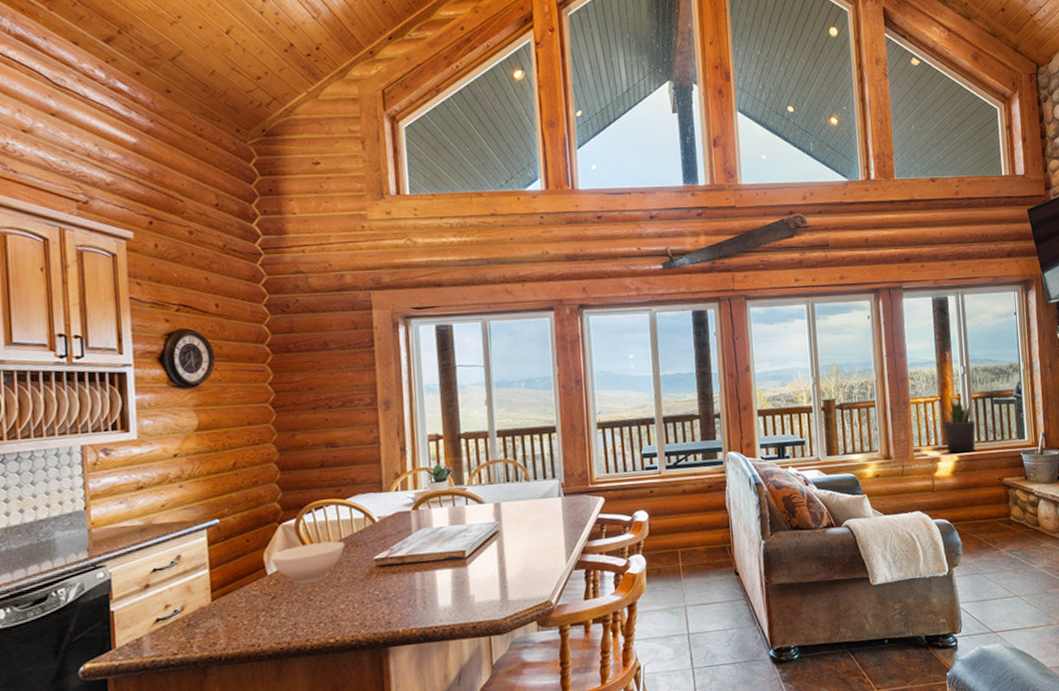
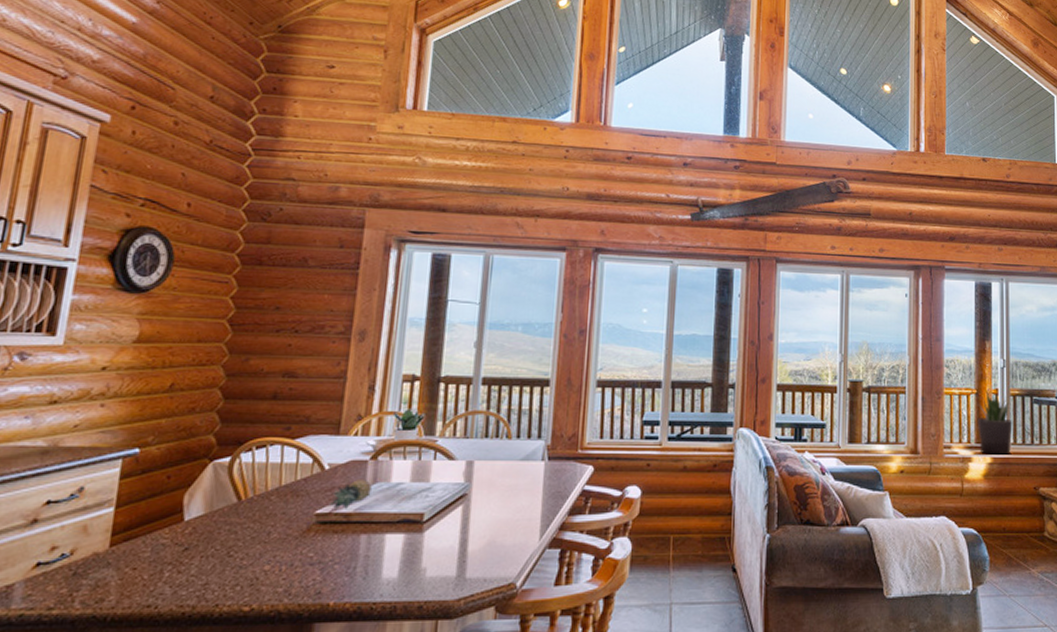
bowl: present [270,541,345,585] -> none [191,488,284,537]
fruit: none [385,527,418,555] -> present [330,480,372,511]

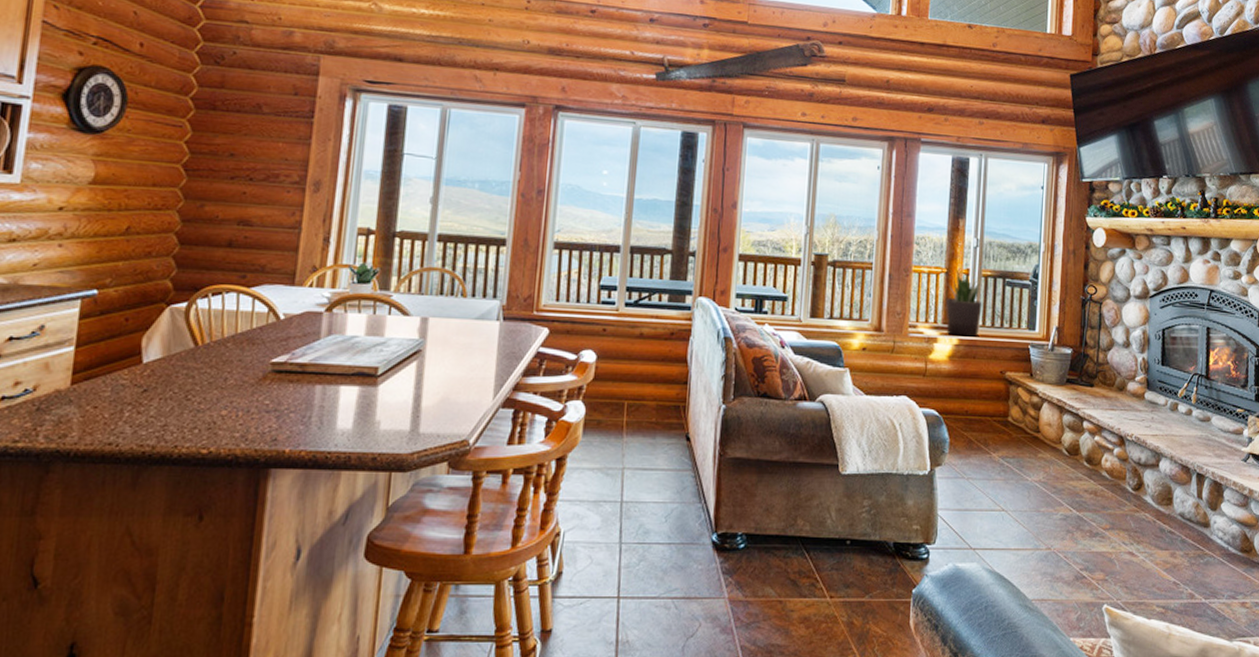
fruit: present [330,480,372,511] -> none [285,331,327,360]

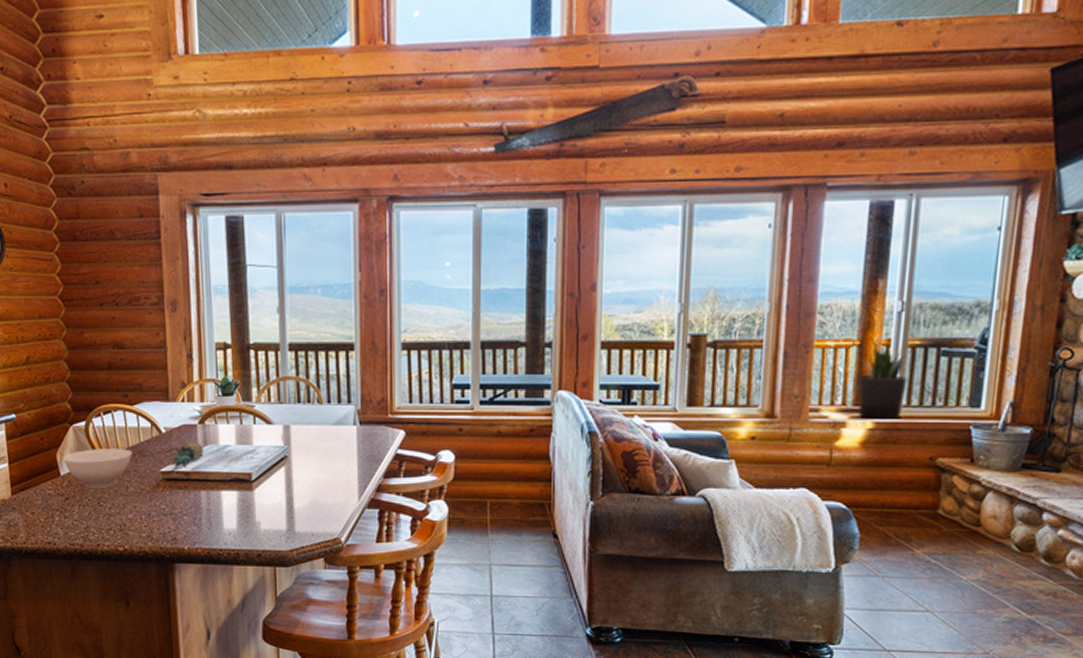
bowl: none [149,333,240,381] -> present [62,449,133,490]
fruit: none [285,331,327,360] -> present [171,442,204,469]

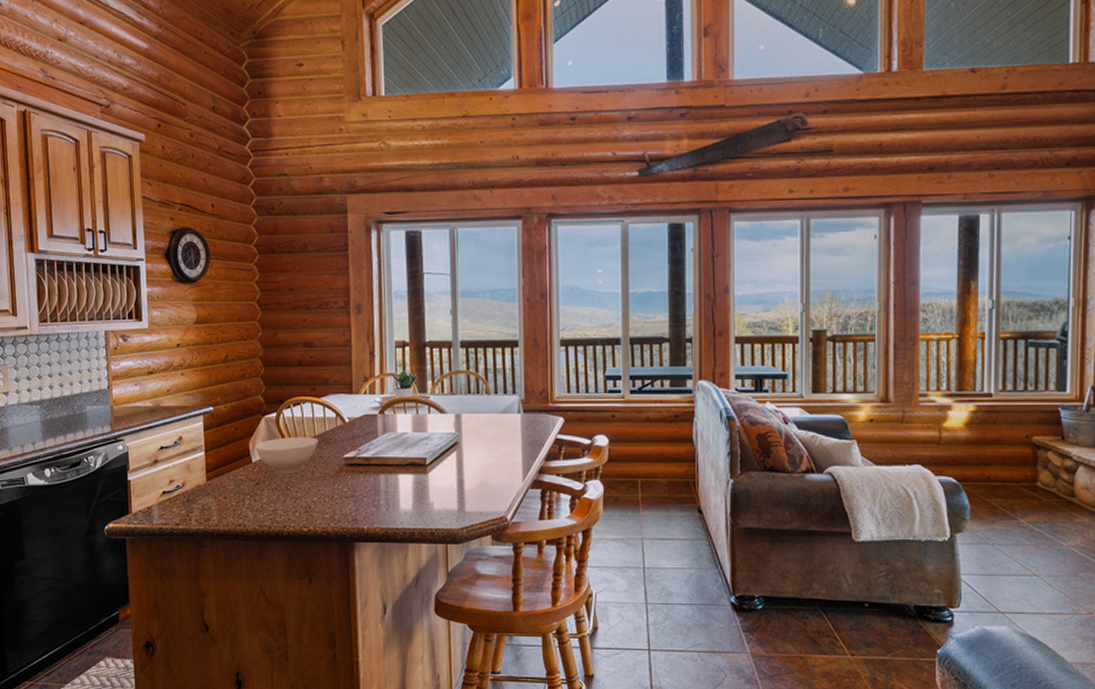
fruit: present [171,442,204,469] -> none [353,430,383,455]
planter: present [857,340,908,419] -> none [958,334,1002,402]

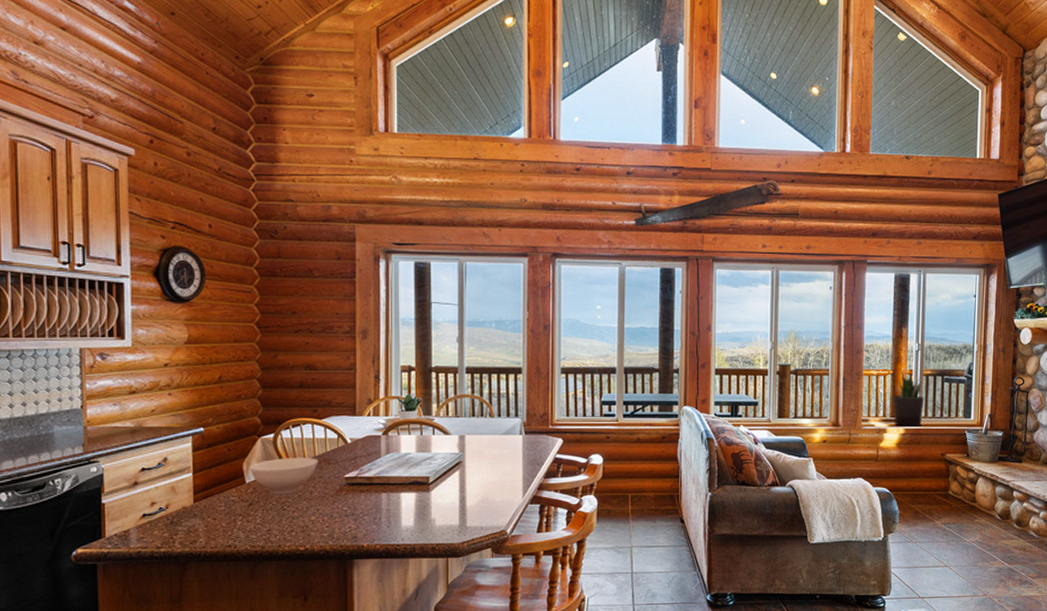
planter: none [958,334,1002,402] -> present [892,370,924,426]

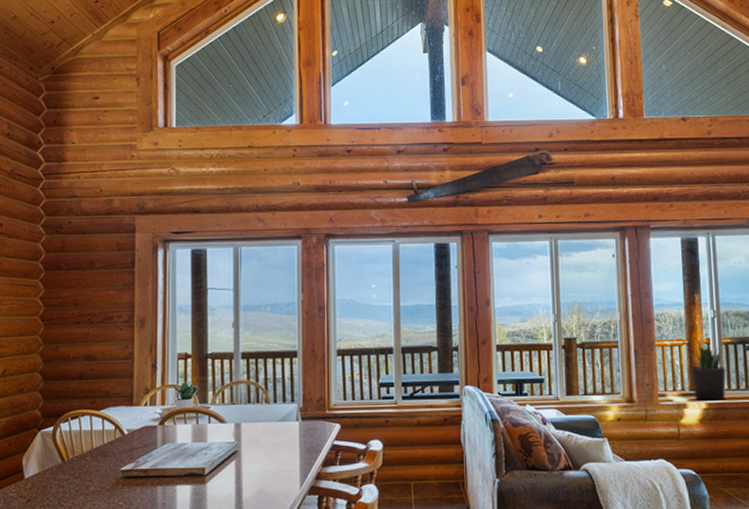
bowl: present [249,458,319,495] -> none [28,450,96,491]

